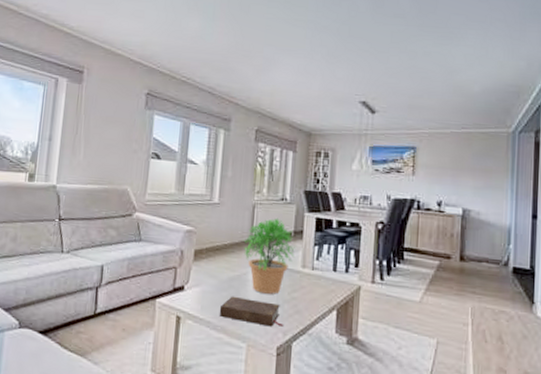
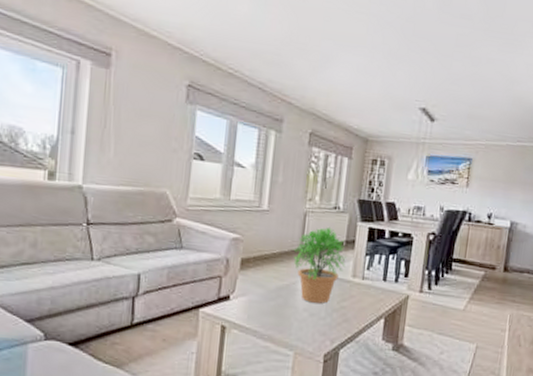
book: present [219,296,284,327] -> none [266,305,332,335]

